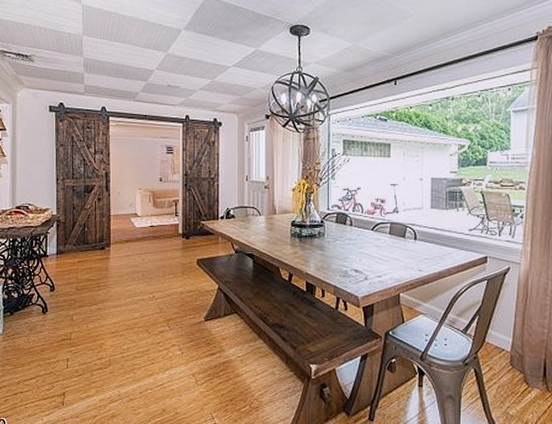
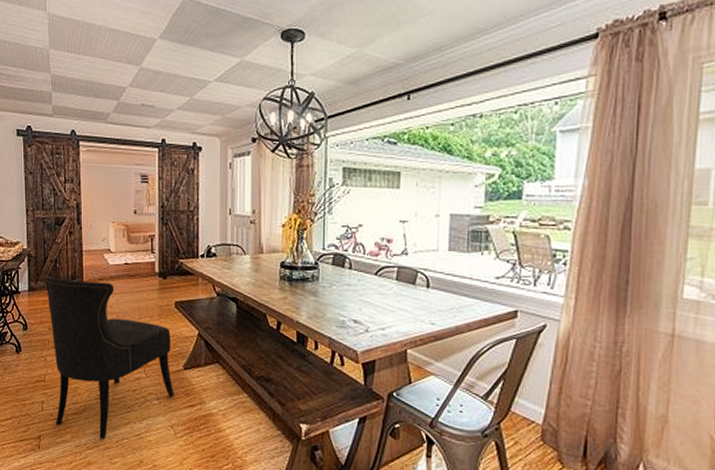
dining chair: none [72,240,196,392] -> present [44,276,174,439]

